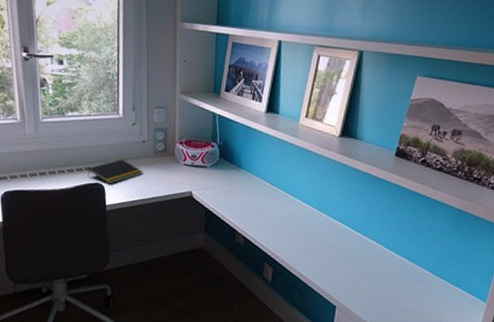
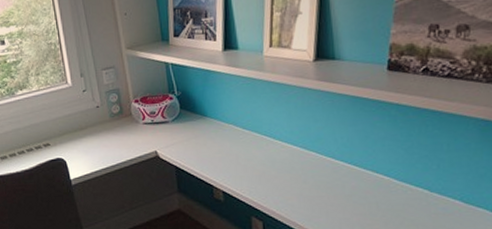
notepad: present [87,159,143,184] -> none [47,130,102,157]

